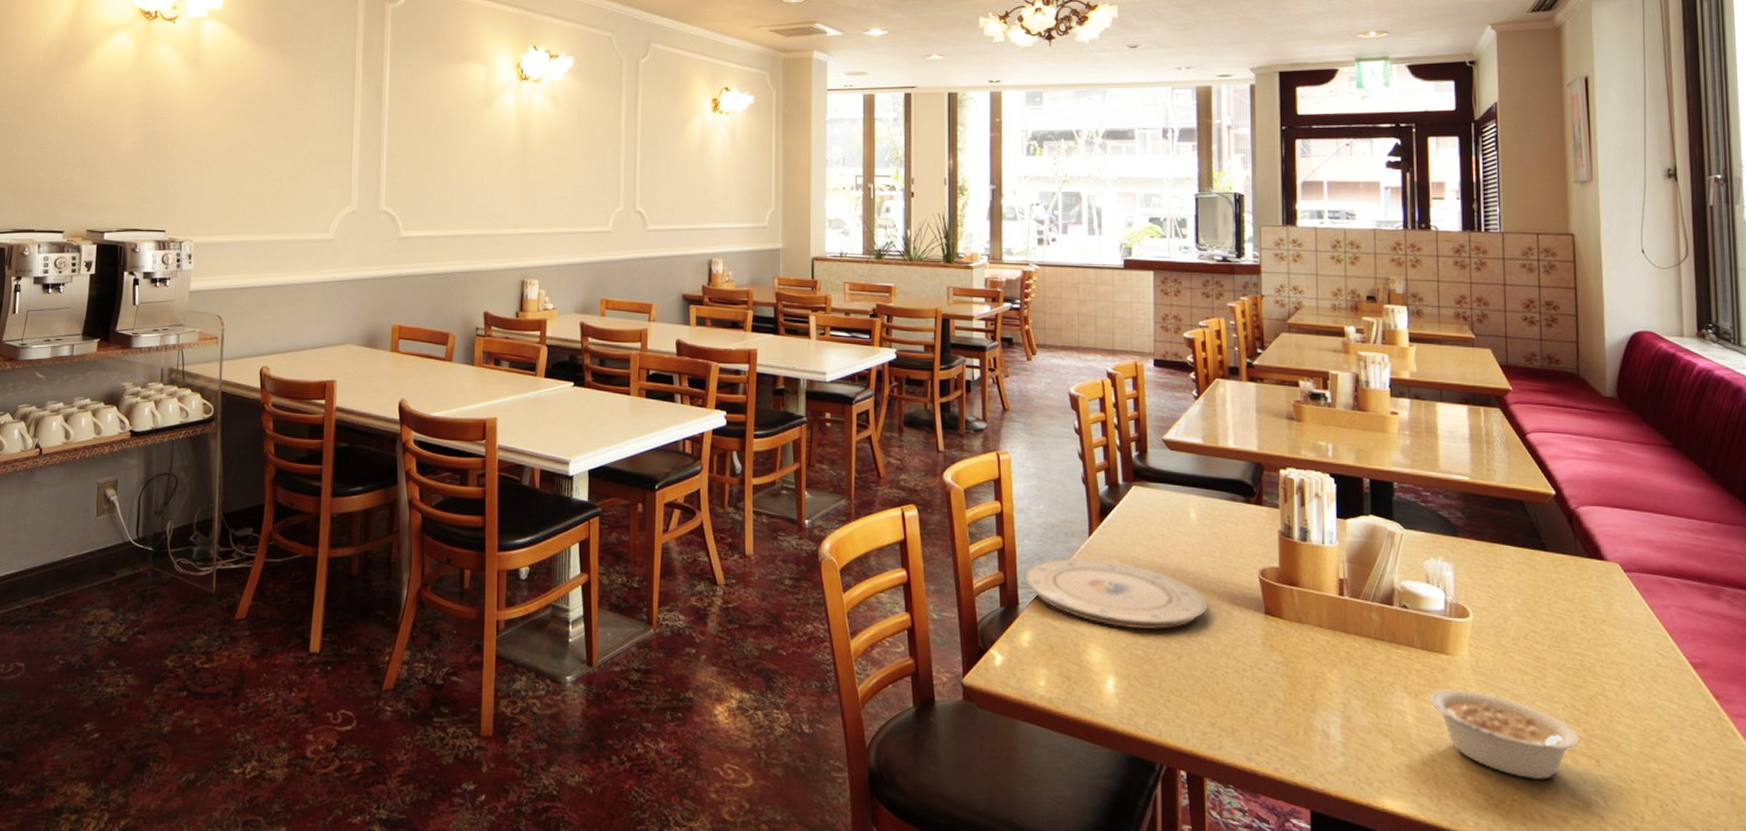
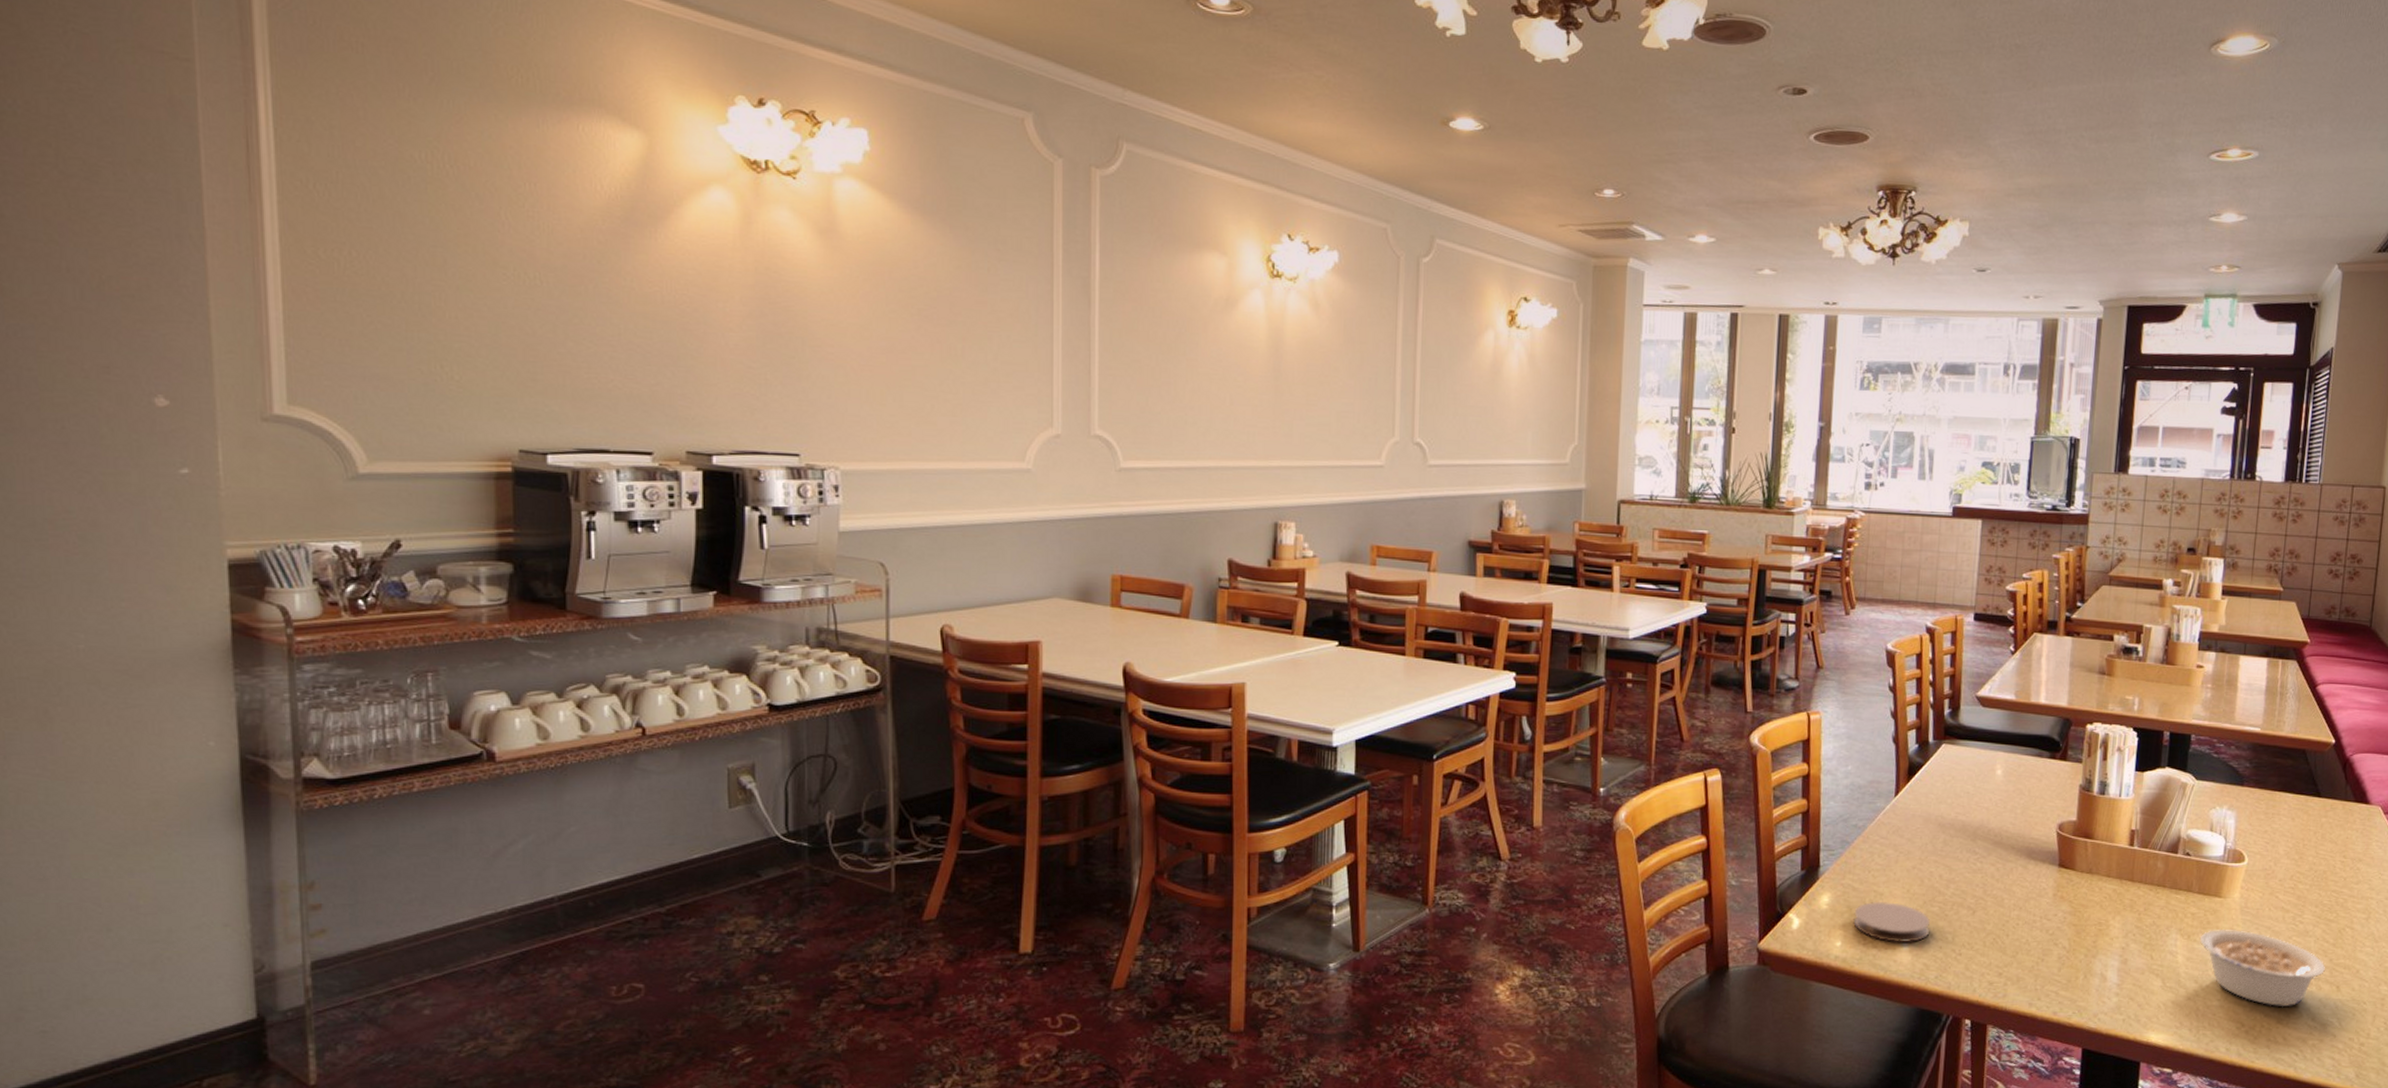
plate: present [1024,558,1208,630] -> none [1827,819,2006,887]
coaster: none [1056,641,1135,687] -> present [1853,901,1931,943]

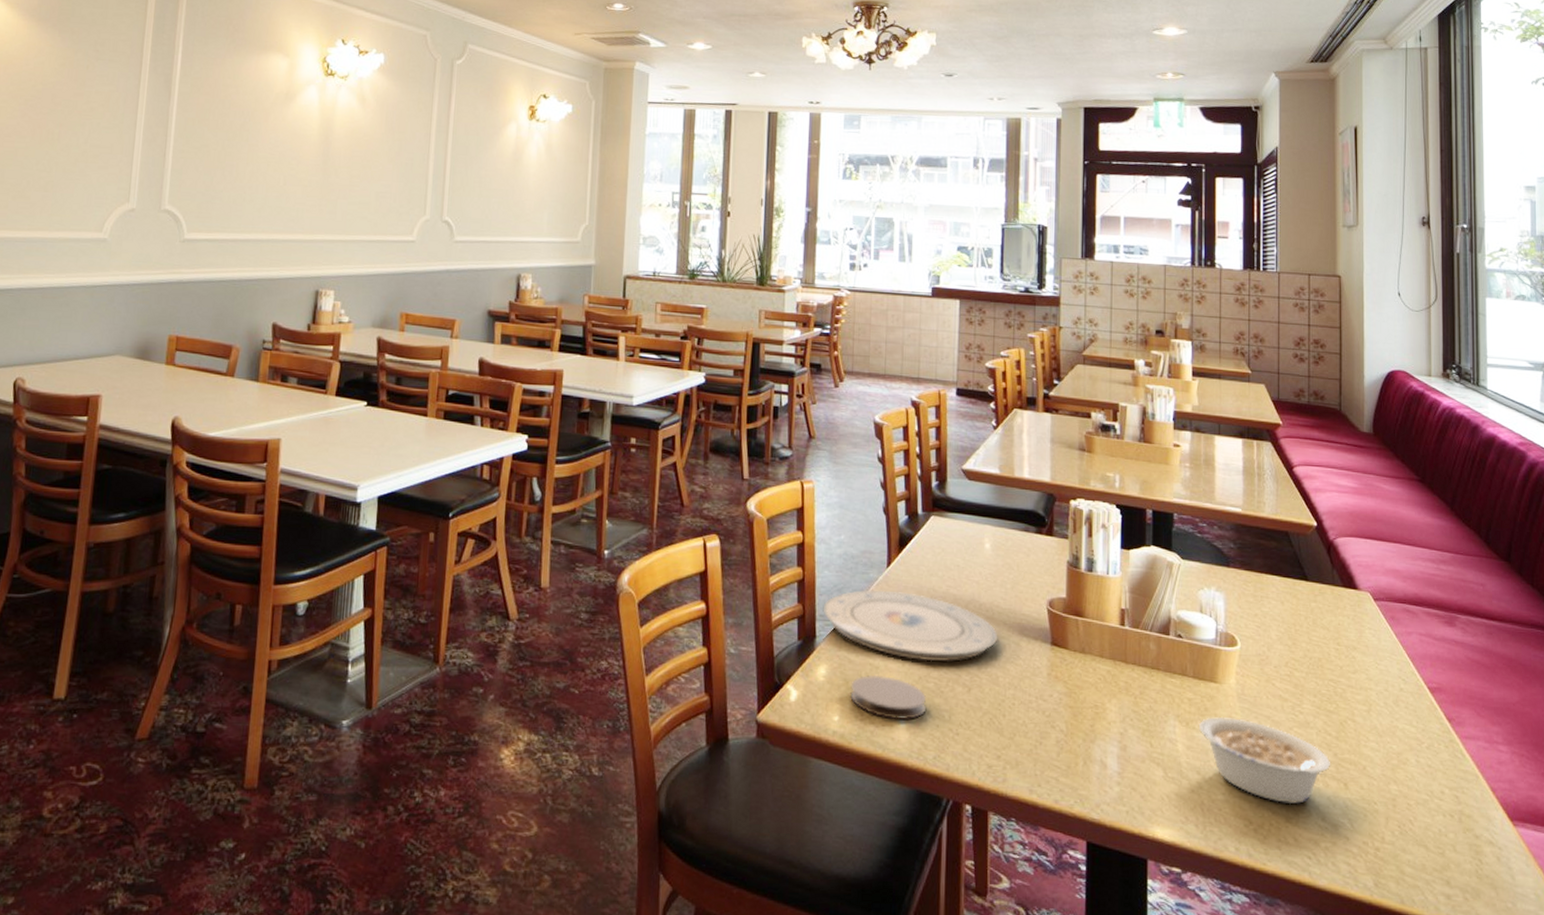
plate: none [1827,819,2006,887] -> present [823,589,998,662]

